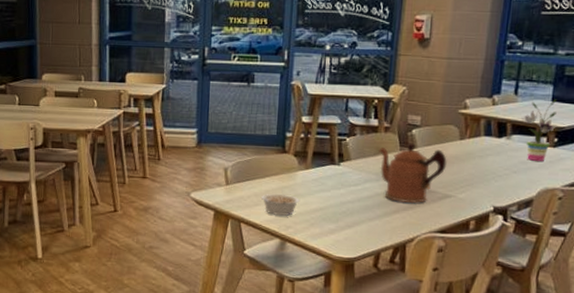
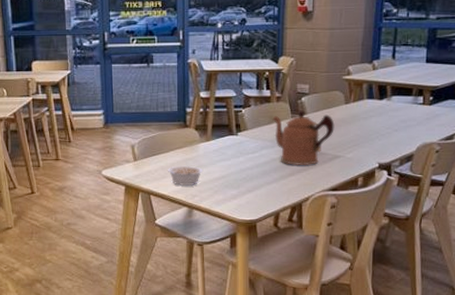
potted plant: present [521,99,558,161] -> none [399,61,432,119]

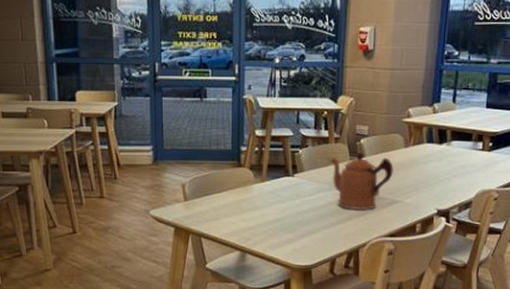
legume: present [168,165,204,186] -> none [220,207,258,228]

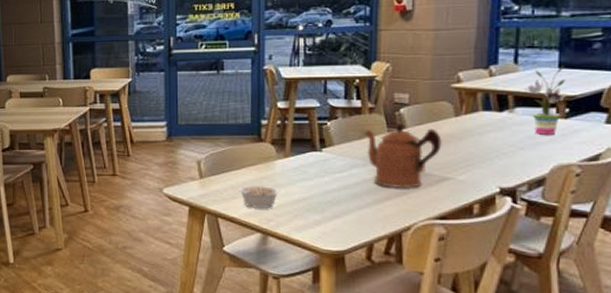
legume: none [220,207,258,228] -> present [239,185,281,208]
potted plant: none [459,106,492,165] -> present [524,65,568,135]

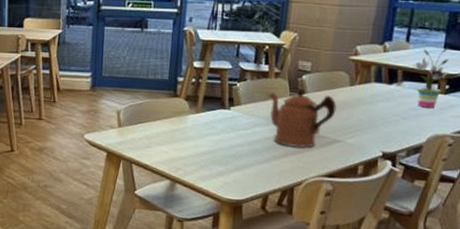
legume: present [239,185,281,208] -> none [153,136,191,158]

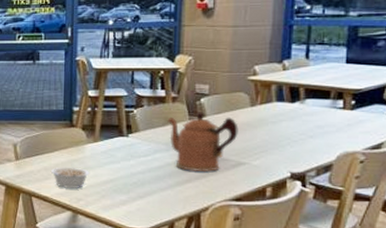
legume: none [153,136,191,158] -> present [51,167,90,188]
potted plant: present [412,46,450,108] -> none [314,61,354,124]

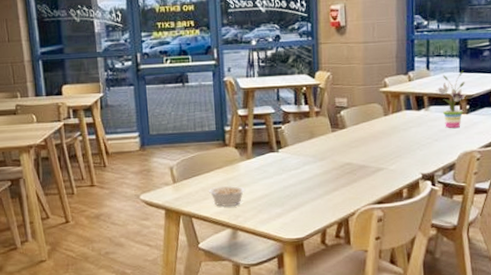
coffeepot: present [167,111,239,173] -> none [313,123,376,180]
potted plant: none [314,61,354,124] -> present [435,70,468,128]

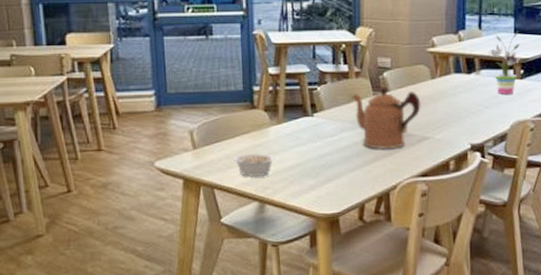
coffeepot: none [313,123,376,180] -> present [352,85,421,150]

